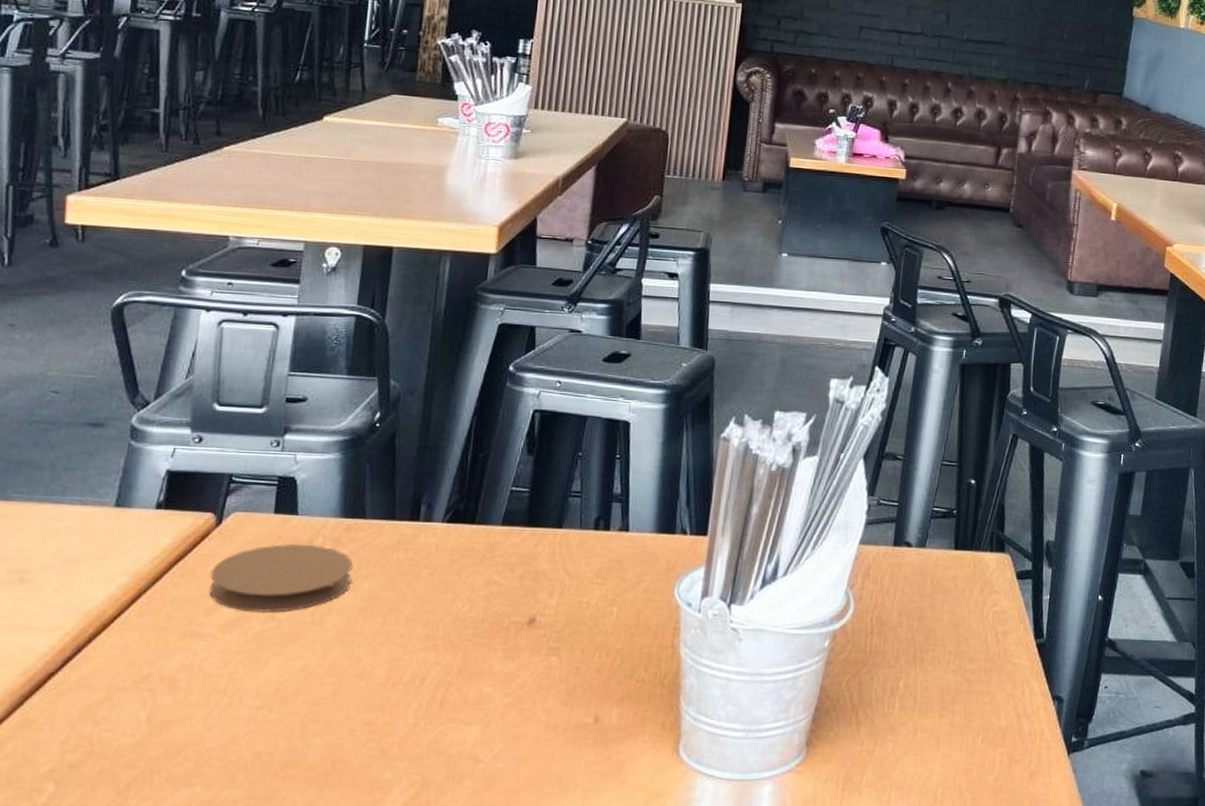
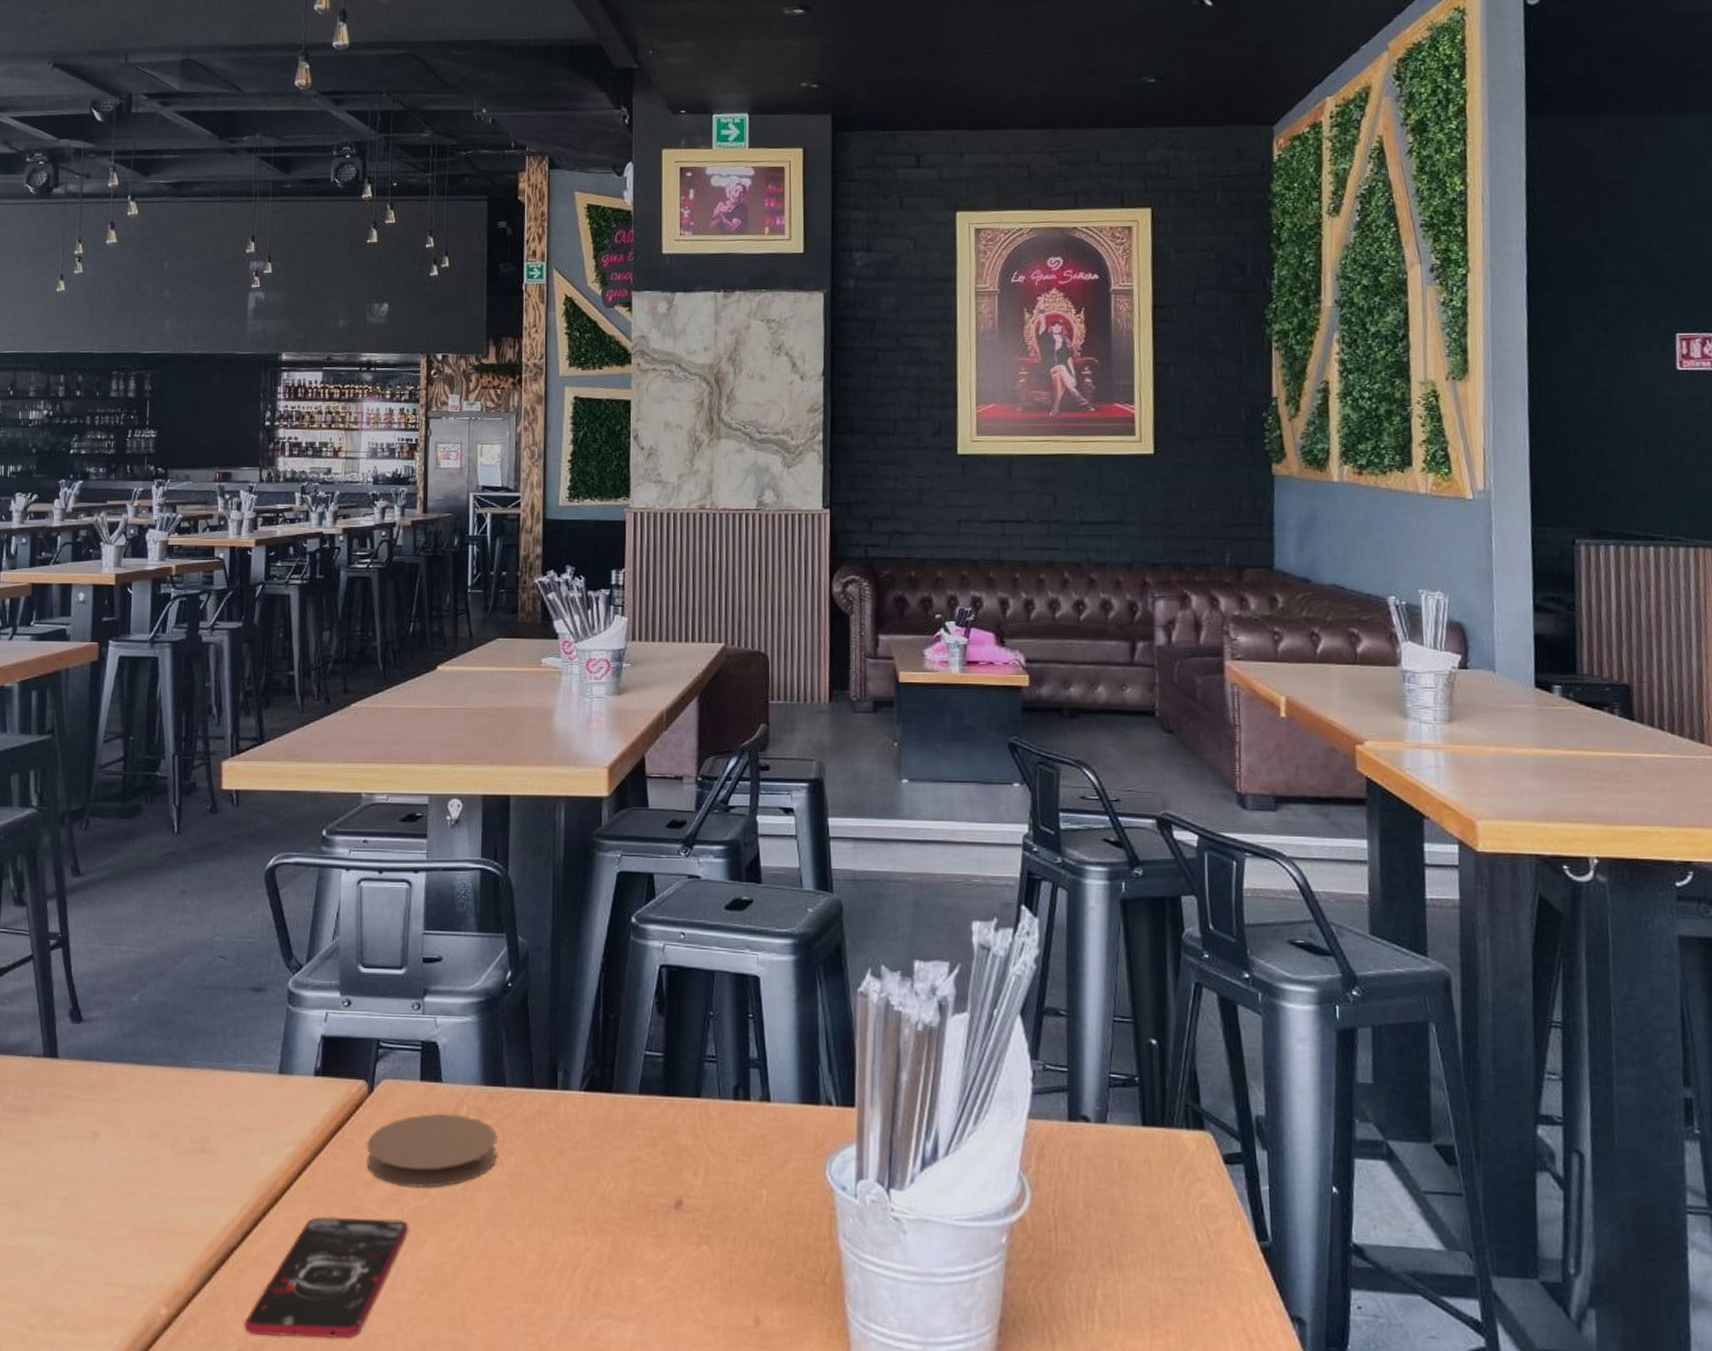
smartphone: none [60,641,252,755] -> present [245,1216,409,1339]

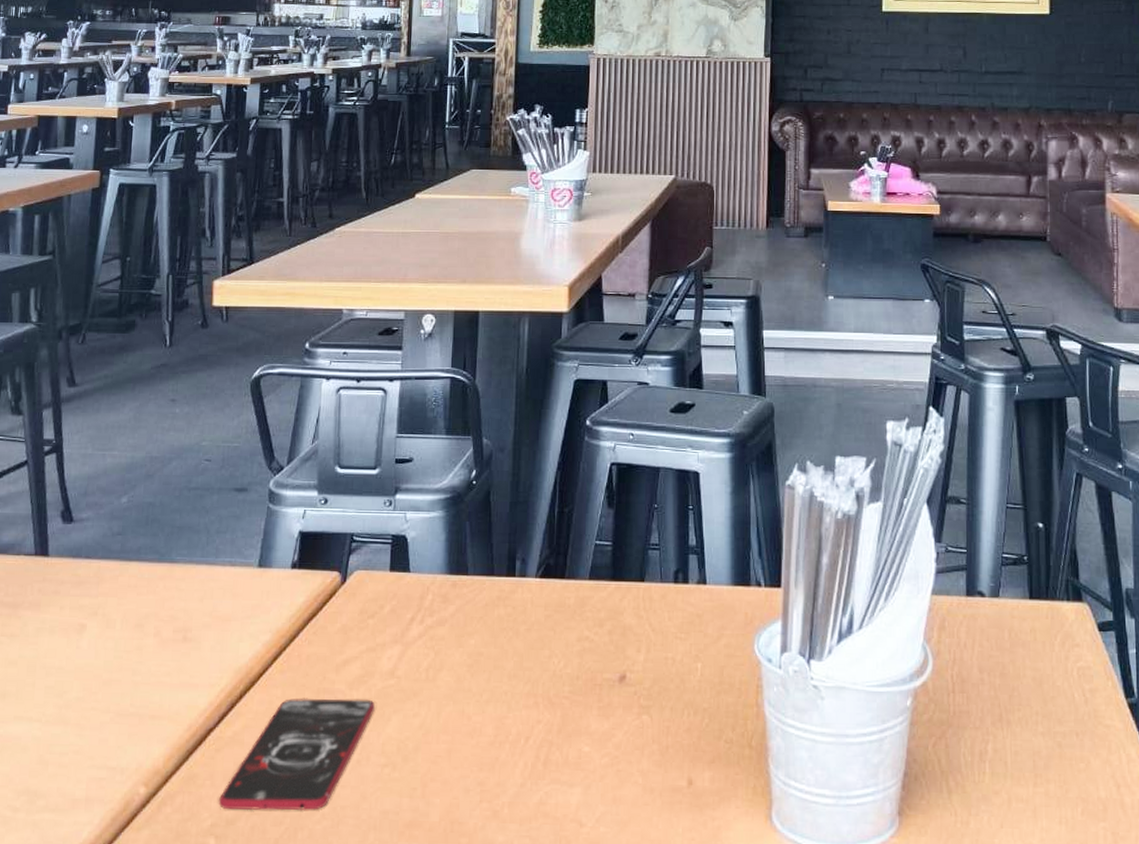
coaster: present [367,1113,497,1188] -> none [338,600,459,669]

